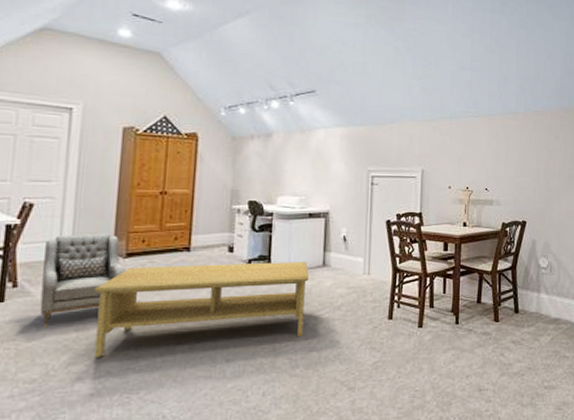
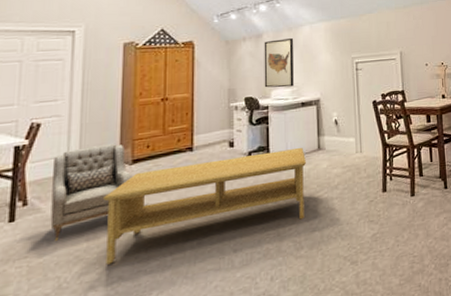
wall art: none [270,141,306,195] -> present [264,38,294,88]

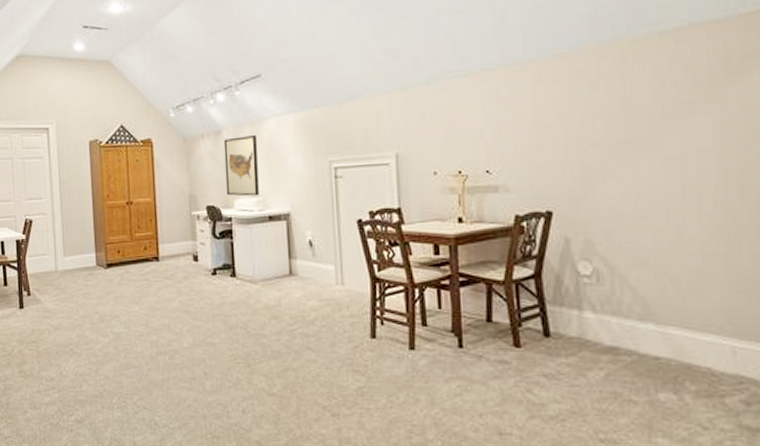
armchair: present [50,143,133,241] -> none [45,245,108,332]
coffee table: present [104,148,307,265] -> none [87,271,277,362]

